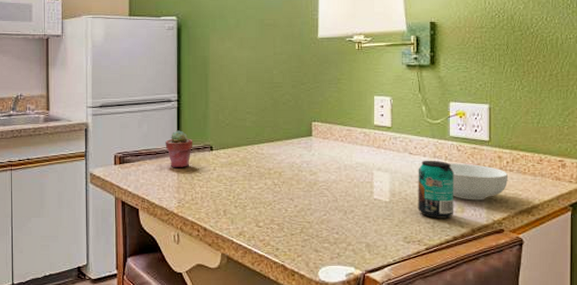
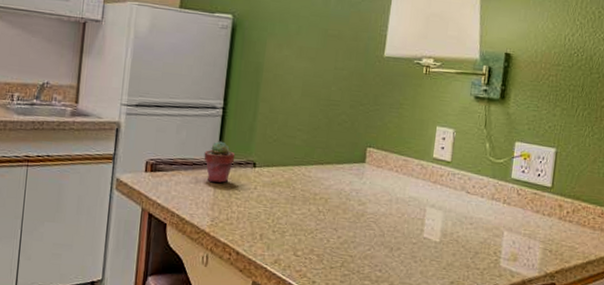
beverage can: present [418,160,454,219] -> none [468,201,512,266]
cereal bowl: present [449,163,508,201] -> none [507,207,566,250]

